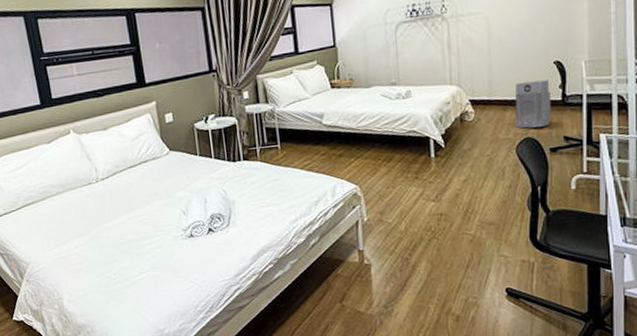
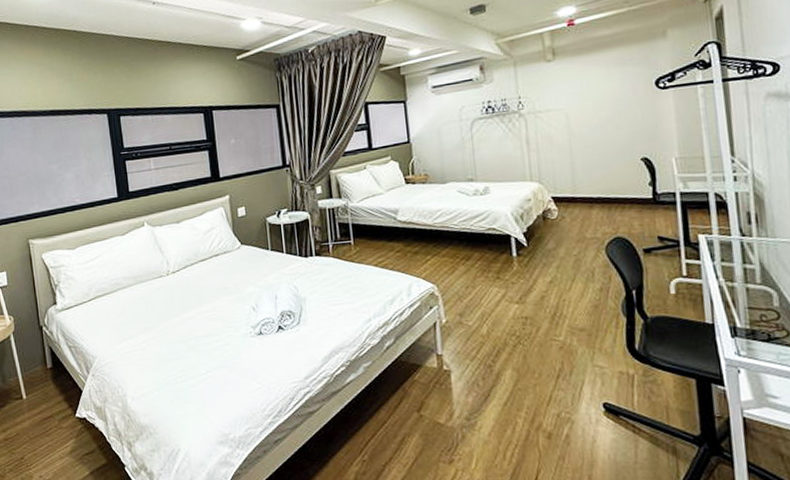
air purifier: present [515,80,551,129] -> none [600,177,643,228]

